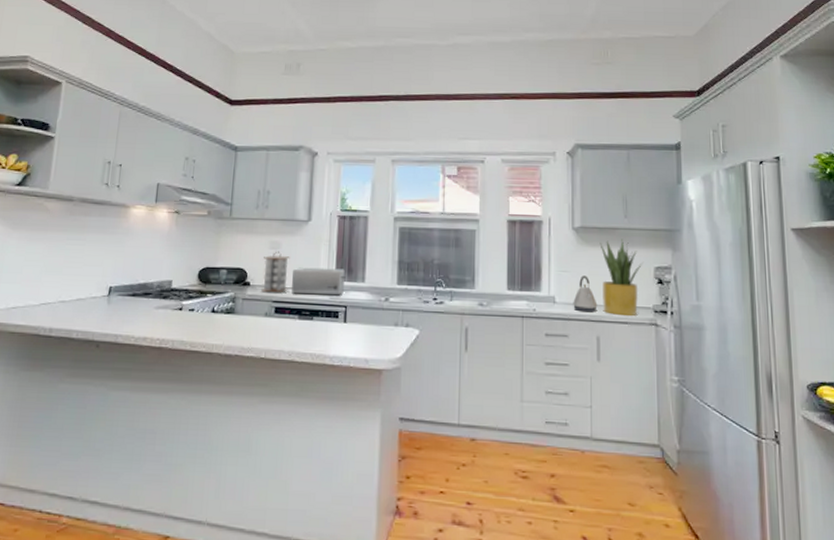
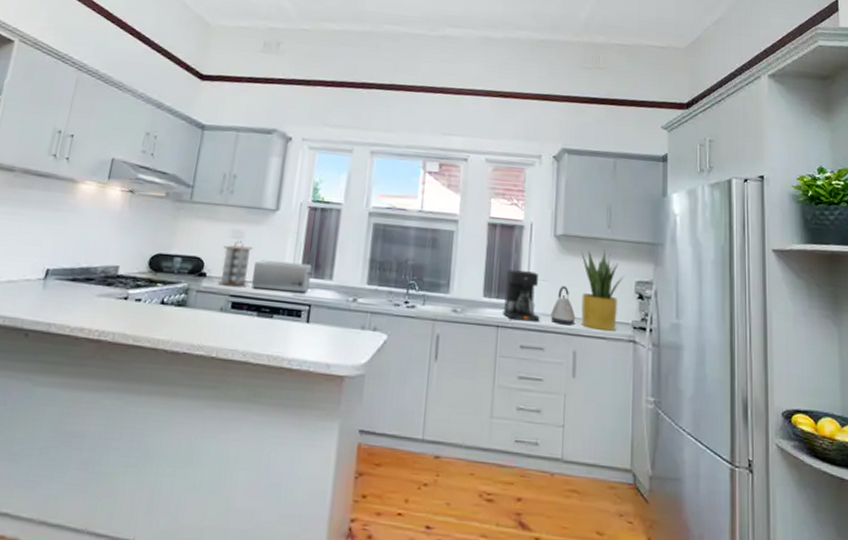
coffee maker: none [526,263,563,311] -> present [502,269,540,322]

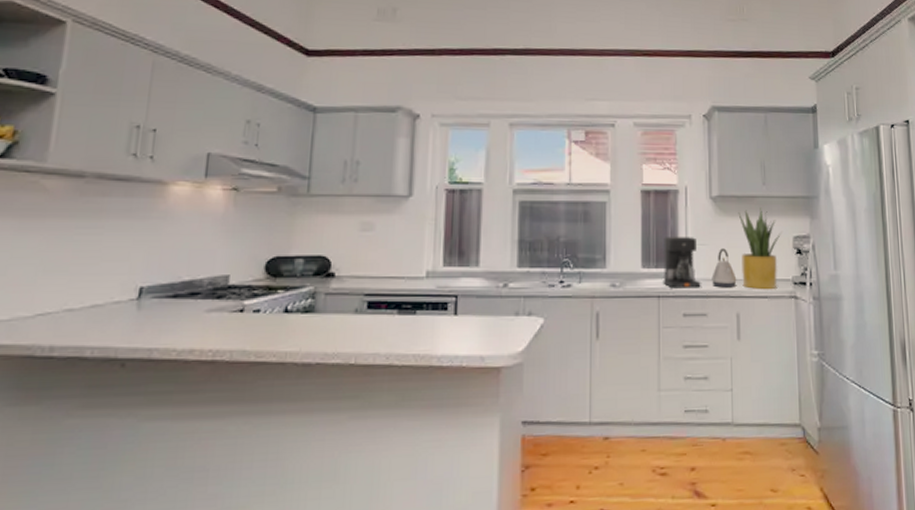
spice rack: present [218,240,253,287] -> none [350,233,386,285]
toaster: present [251,259,312,294] -> none [389,252,456,286]

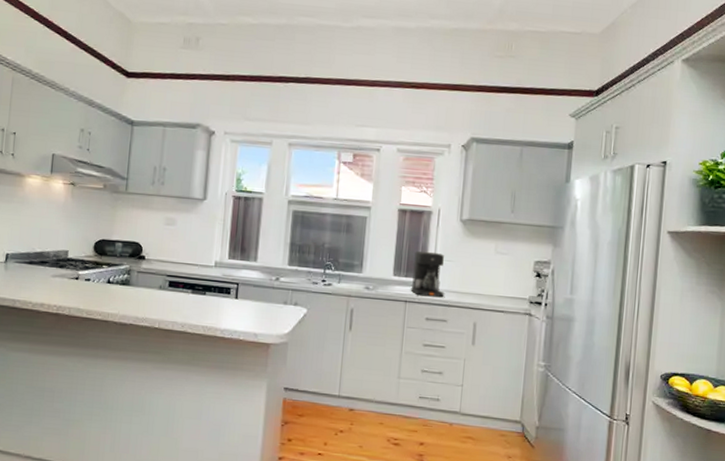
kettle: present [712,248,737,288] -> none [454,266,477,301]
planter: present [738,207,782,290] -> none [482,232,524,306]

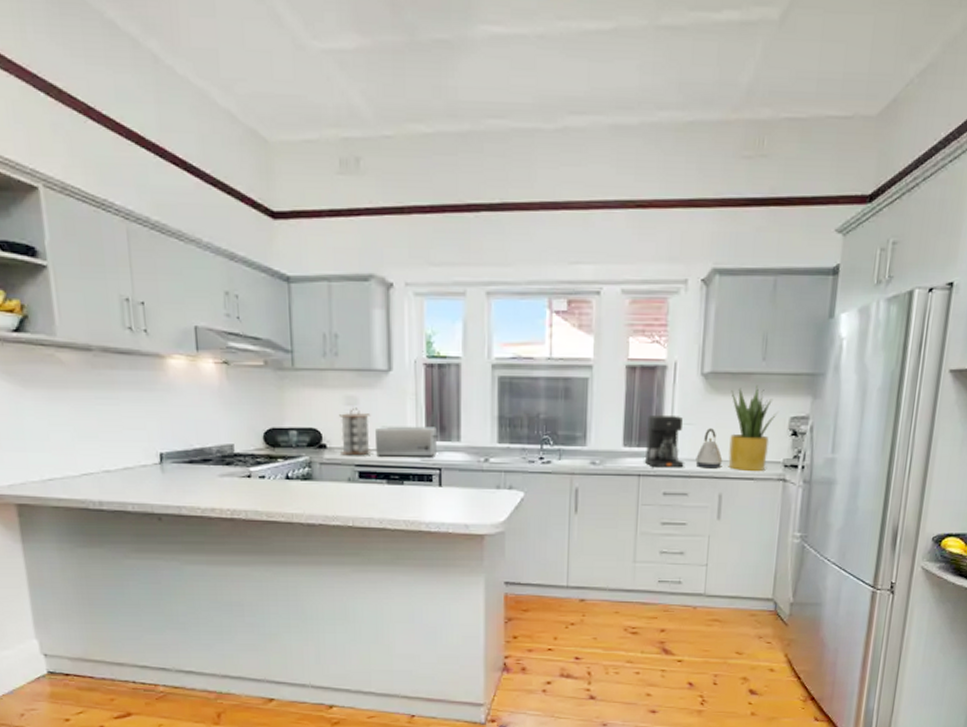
spice rack: none [156,227,185,268] -> present [339,407,372,456]
toaster: none [185,244,239,274] -> present [376,426,438,459]
kettle: none [454,266,477,301] -> present [695,428,723,469]
planter: none [482,232,524,306] -> present [728,385,778,472]

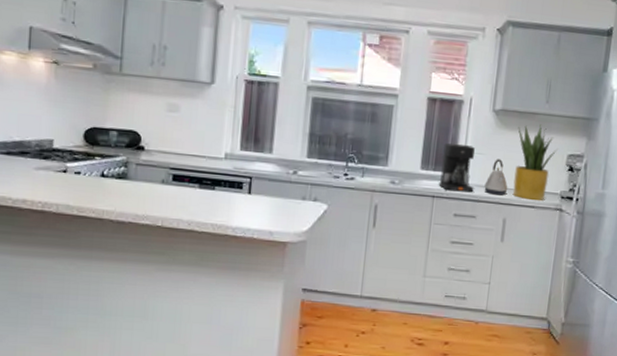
spice rack: present [339,407,372,456] -> none [157,114,190,160]
toaster: present [376,426,438,459] -> none [191,133,252,167]

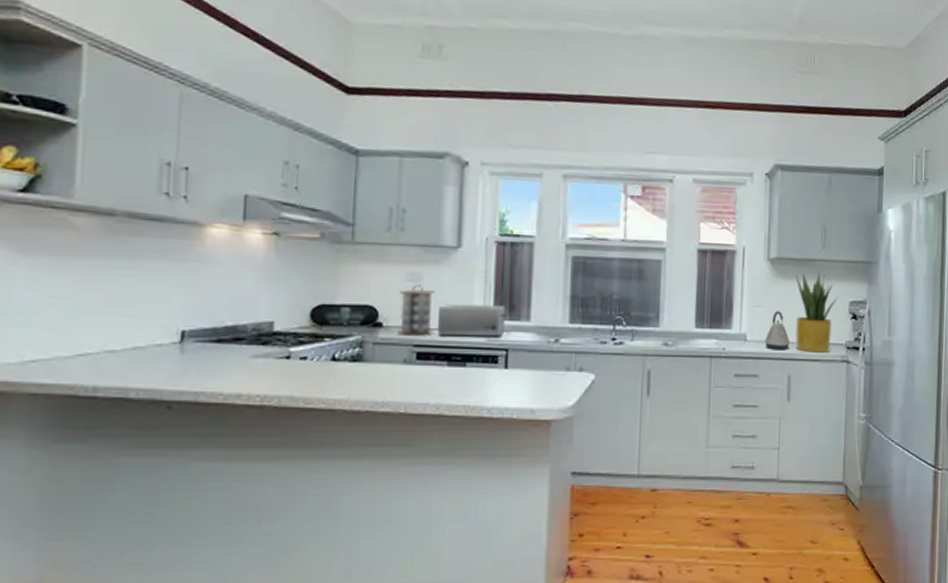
spice rack: none [157,114,190,160] -> present [398,284,435,336]
toaster: none [191,133,252,167] -> present [438,304,507,339]
coffee maker: present [438,143,475,193] -> none [716,297,754,350]

